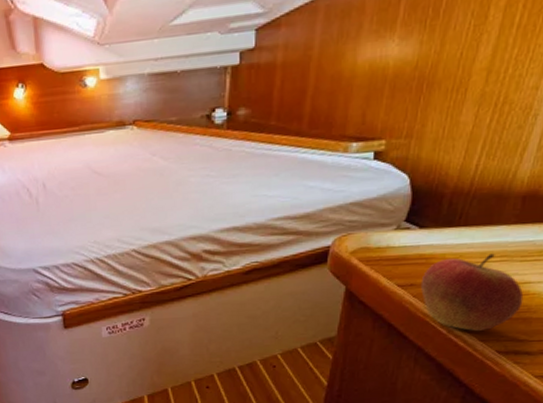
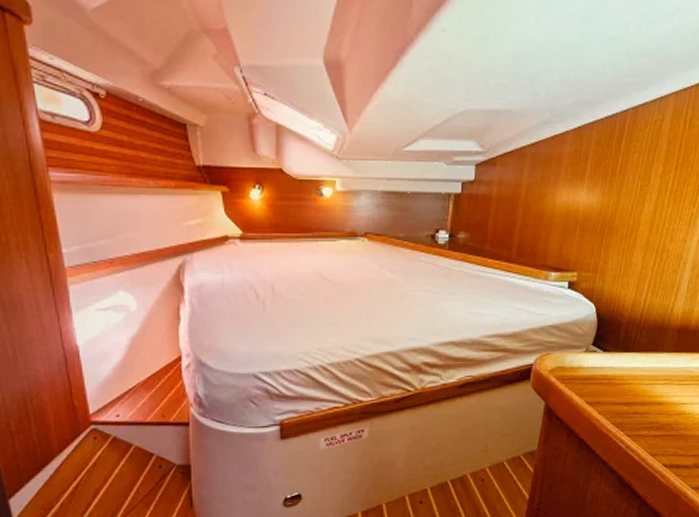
apple: present [420,253,524,331] -> none [604,377,682,446]

